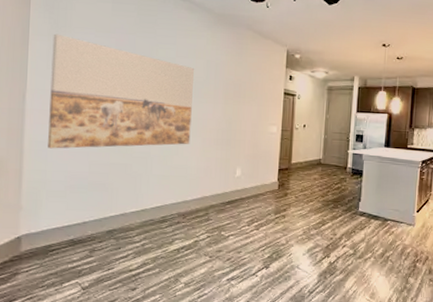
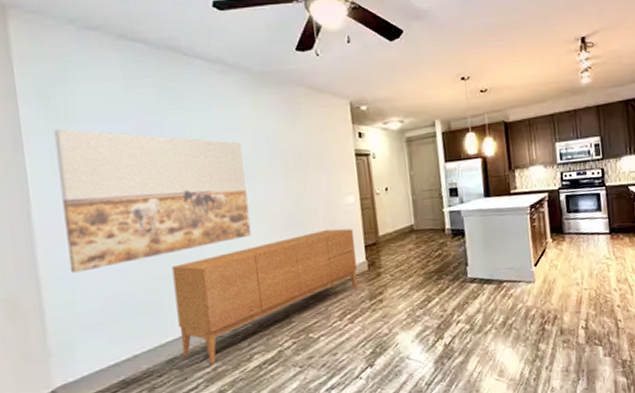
sideboard: none [120,150,272,240] -> present [172,228,358,364]

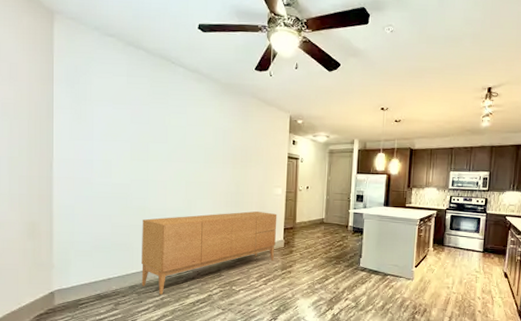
wall art: present [53,128,252,274] -> none [74,106,205,213]

